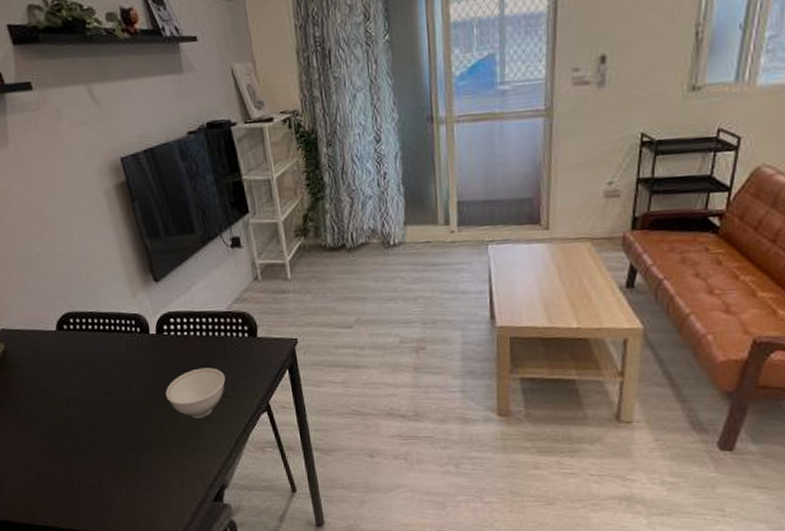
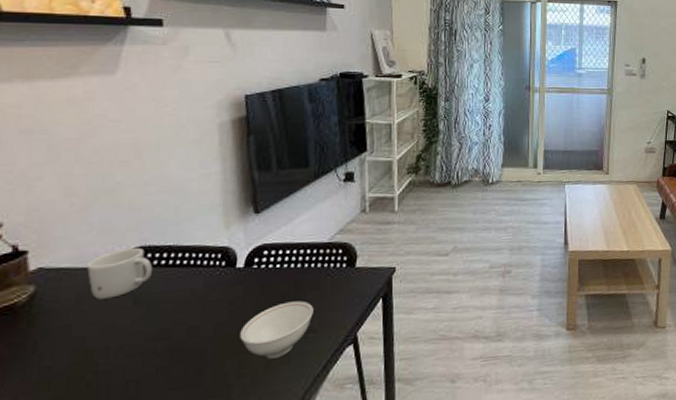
mug: none [34,313,85,358] -> present [87,247,153,300]

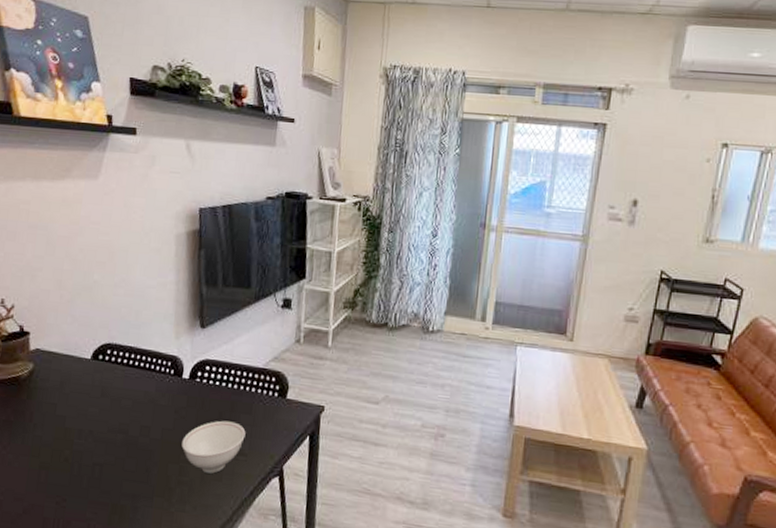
mug: present [87,247,153,300] -> none [69,343,118,387]

